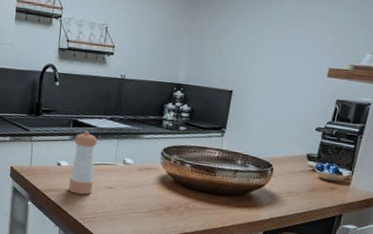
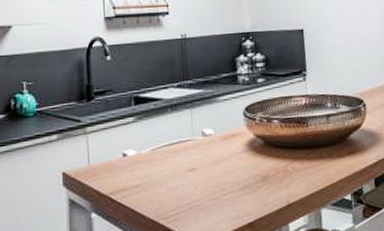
pepper shaker: present [69,131,98,195] -> none [139,107,171,188]

